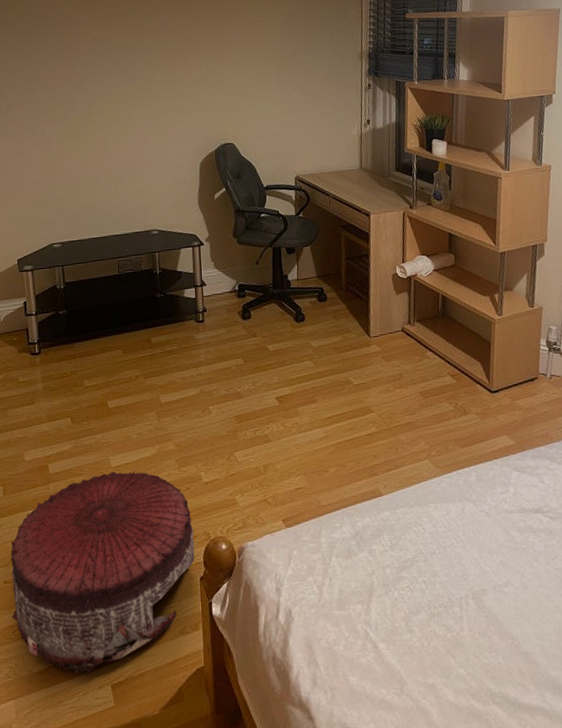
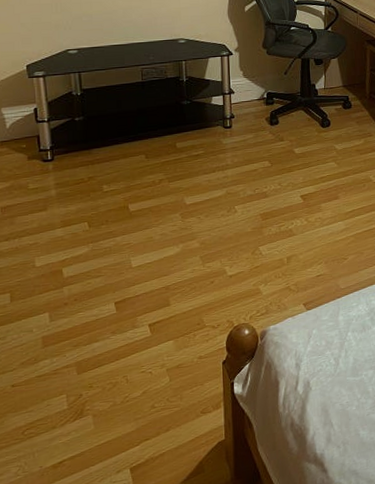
pouf: present [10,471,195,676] -> none [19,269,218,463]

